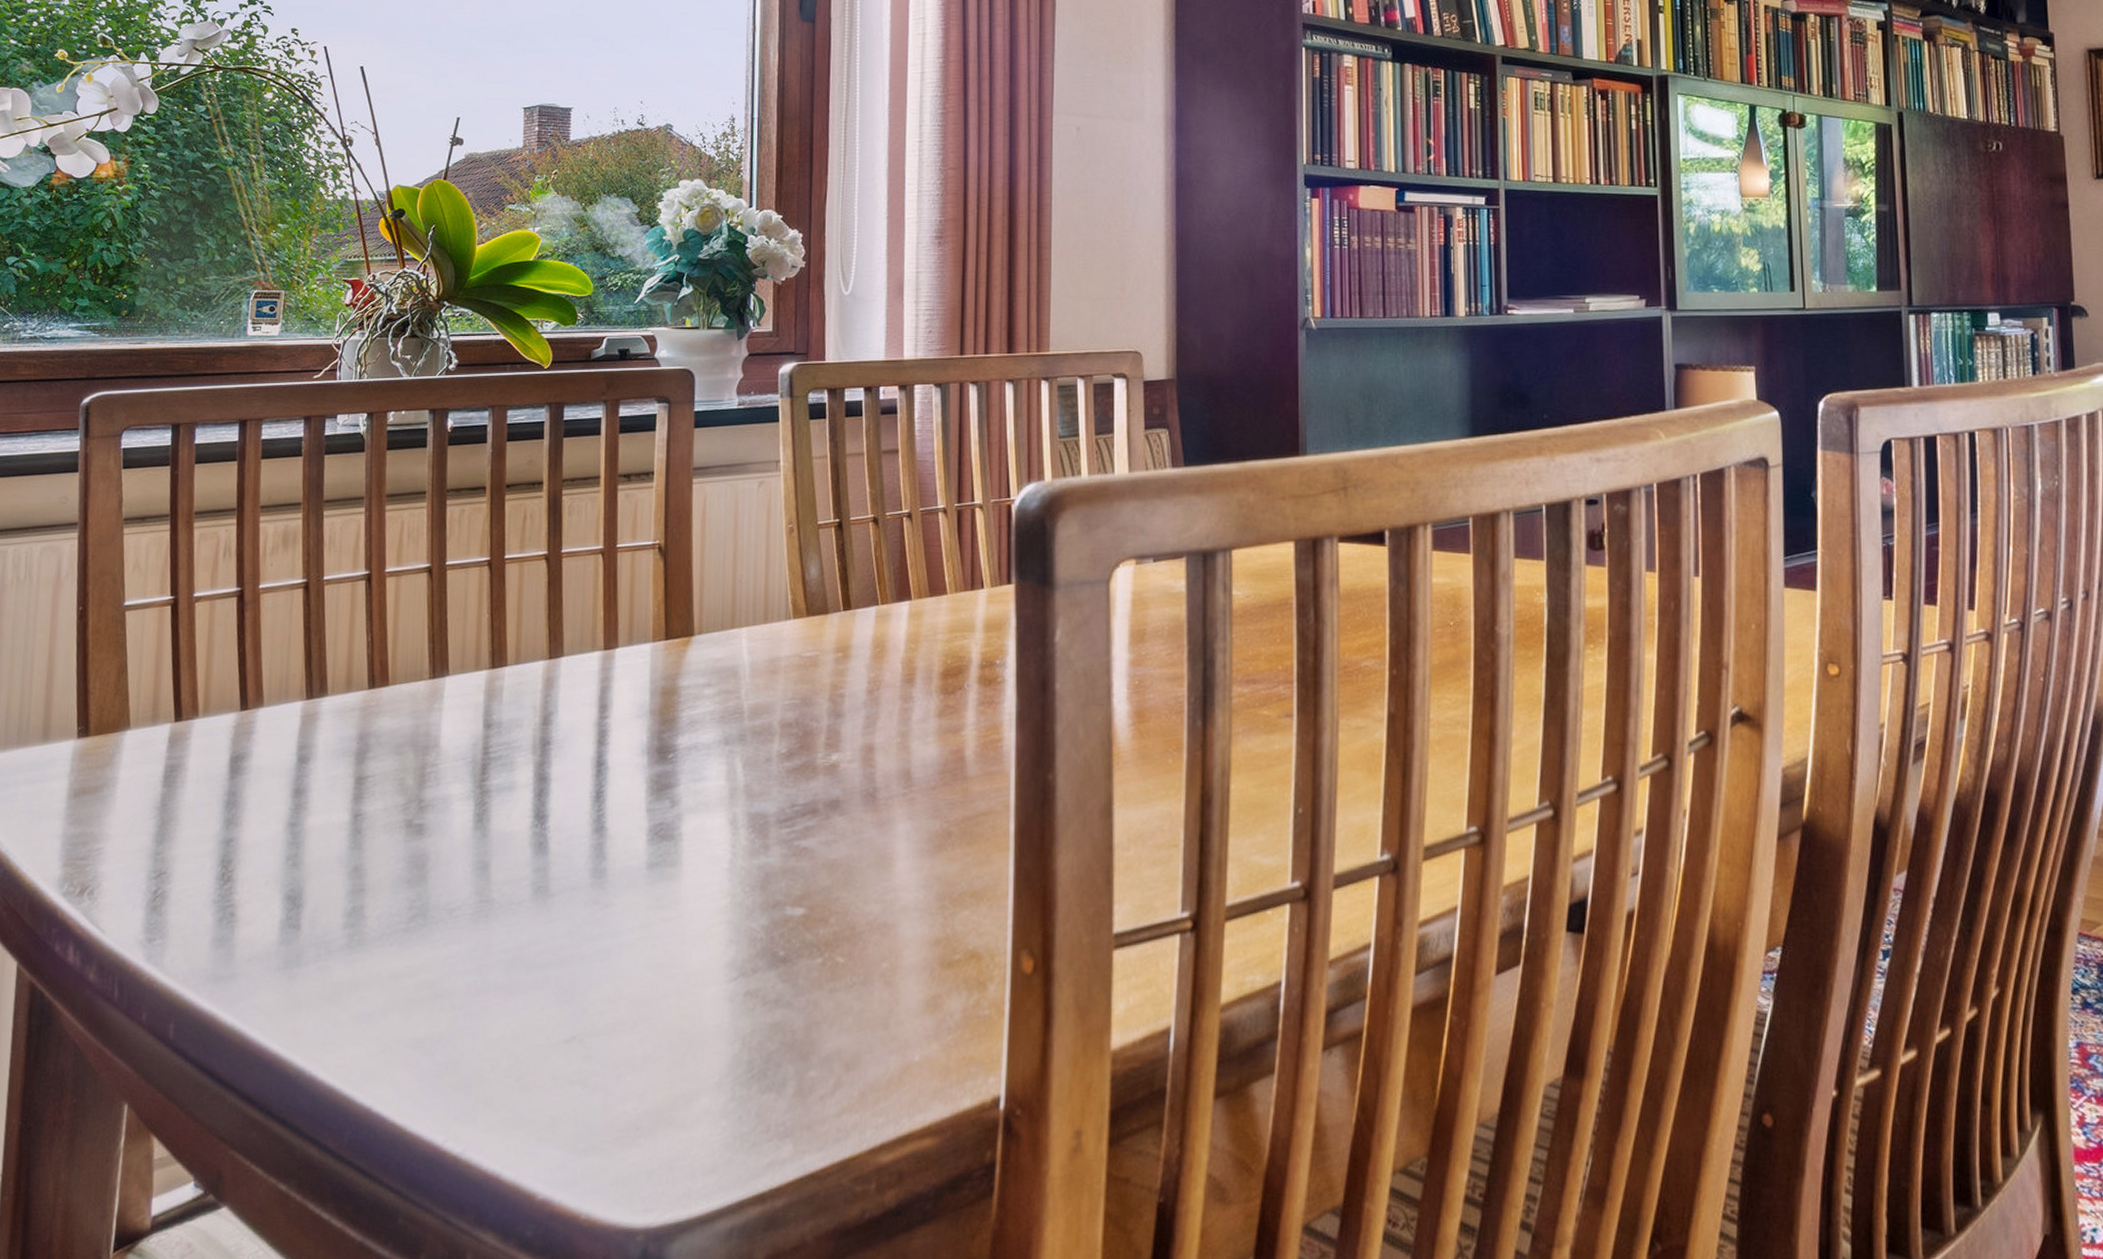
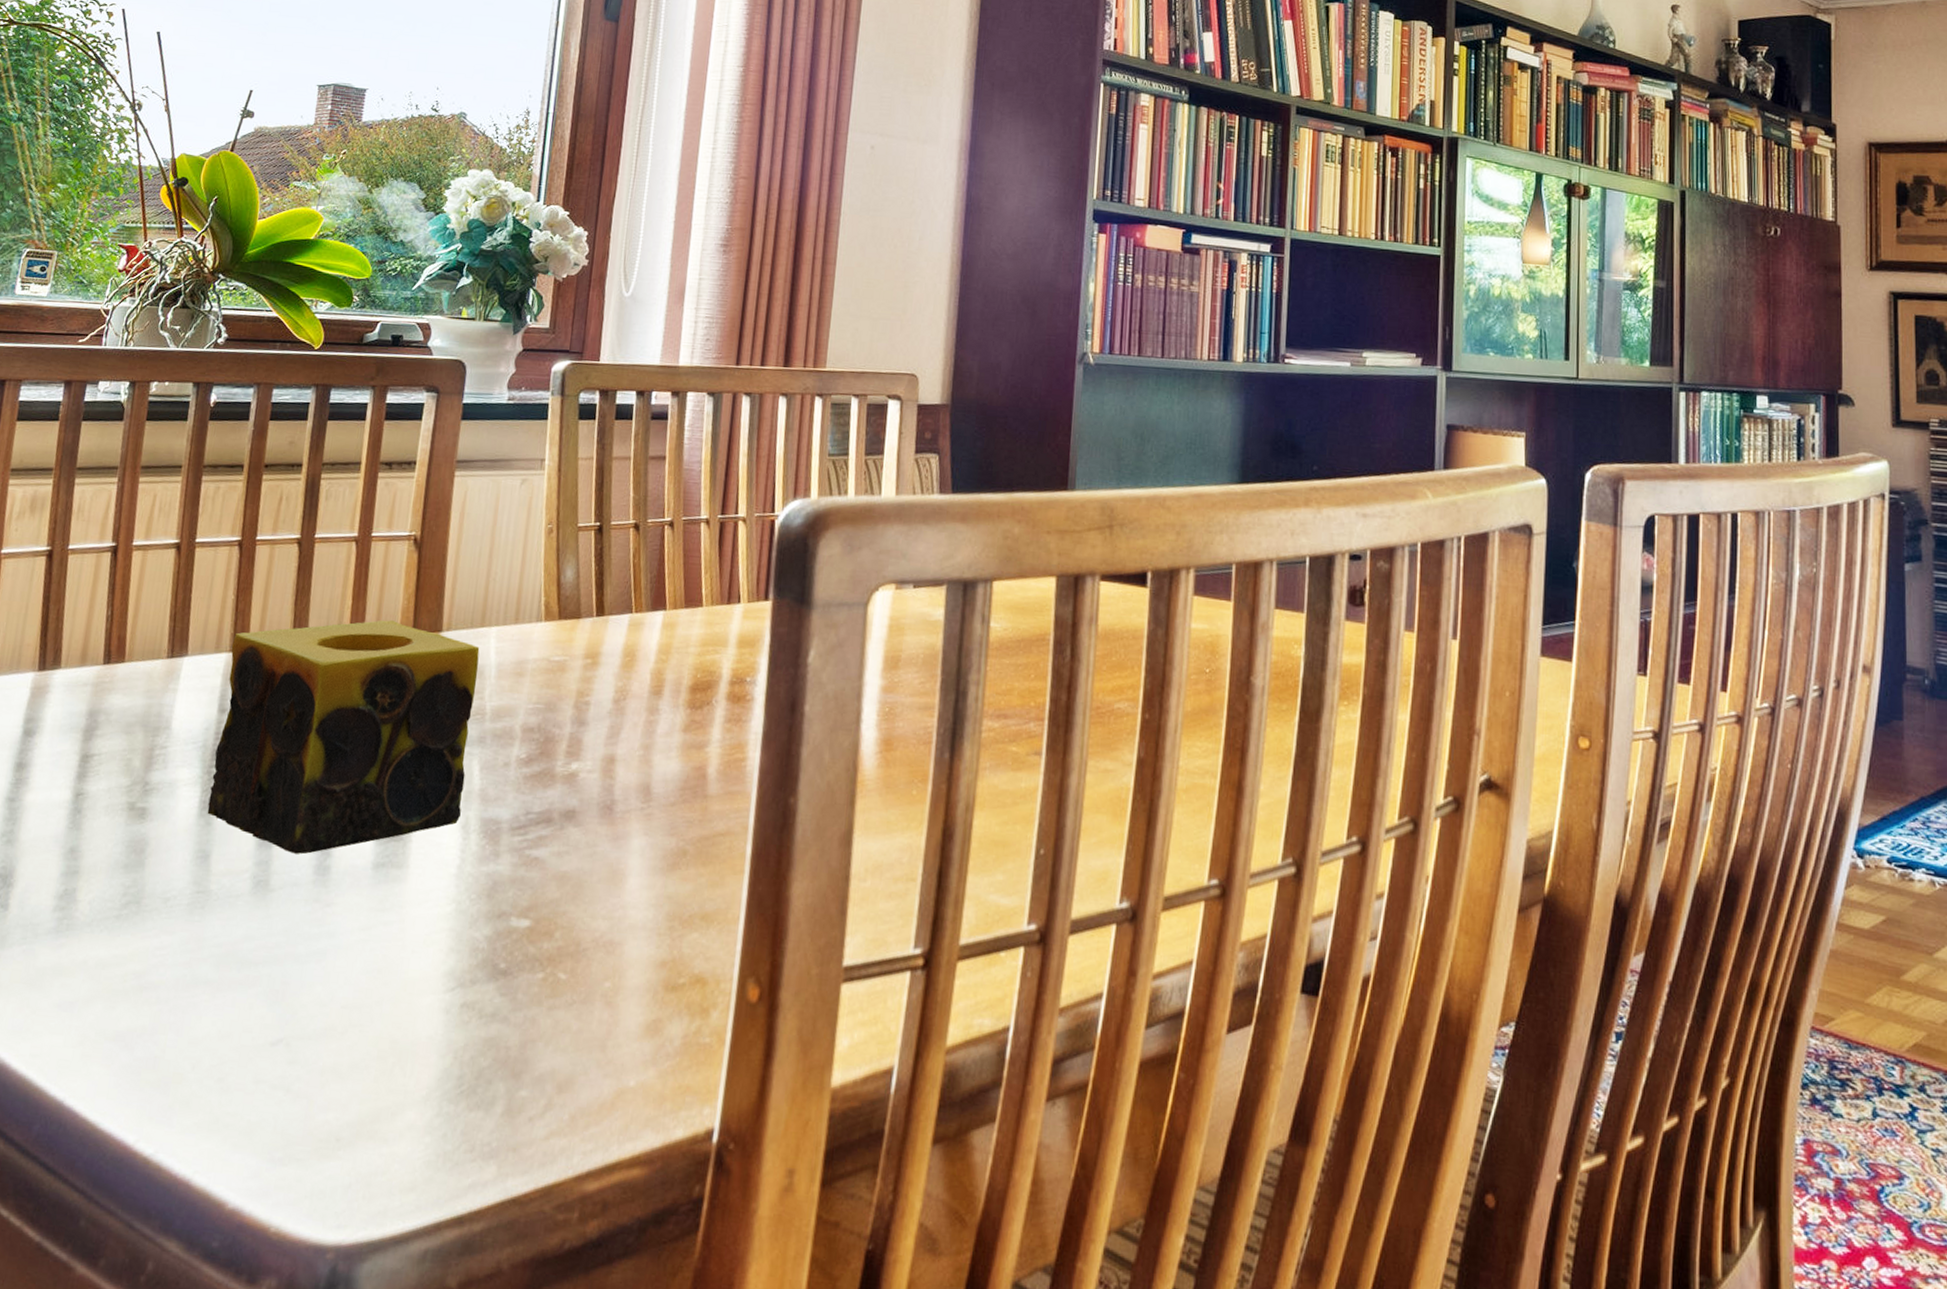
candle: none [482,628,733,859] -> present [207,620,480,855]

